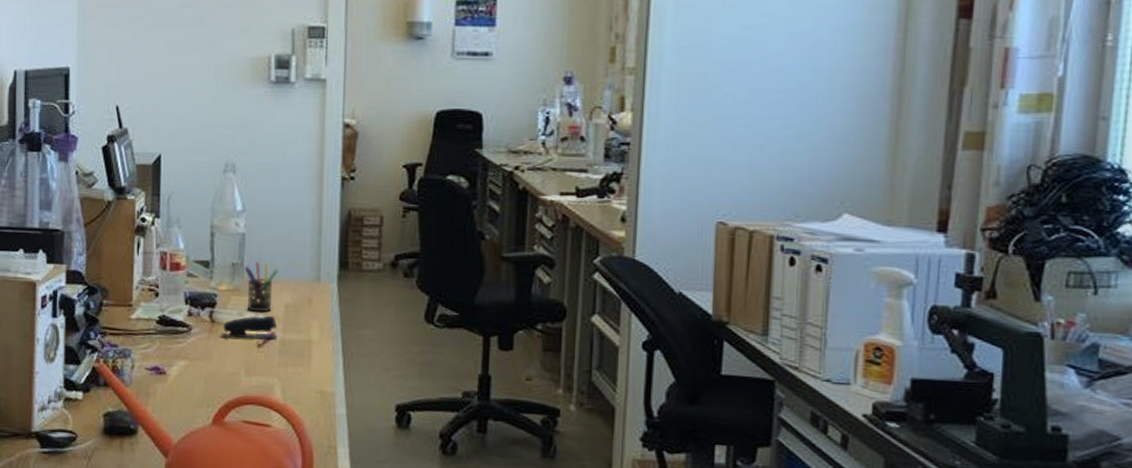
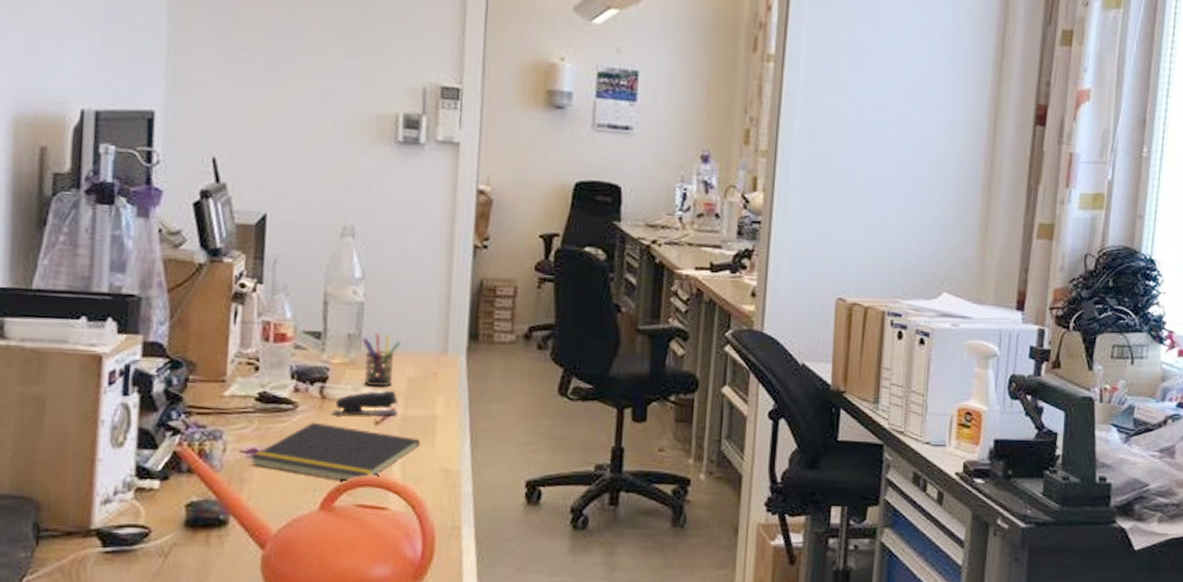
notepad: none [153,343,298,400] -> present [250,422,421,483]

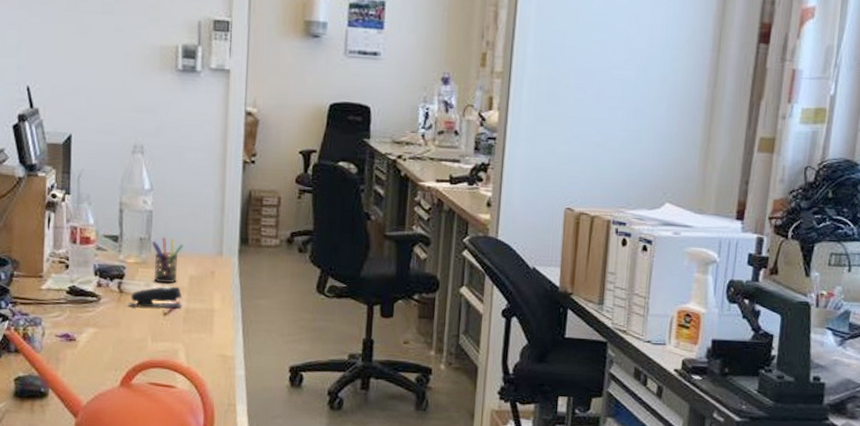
notepad: present [250,422,421,483] -> none [64,312,201,364]

